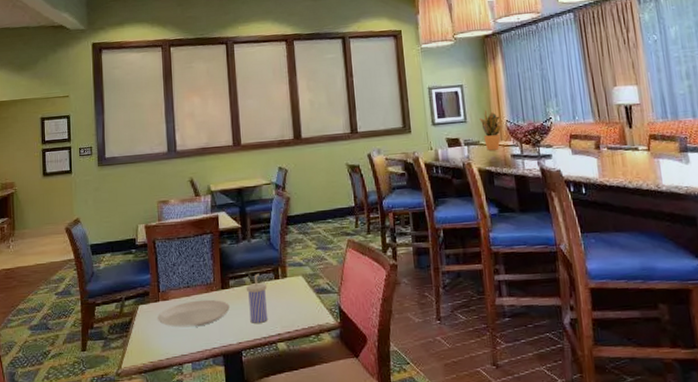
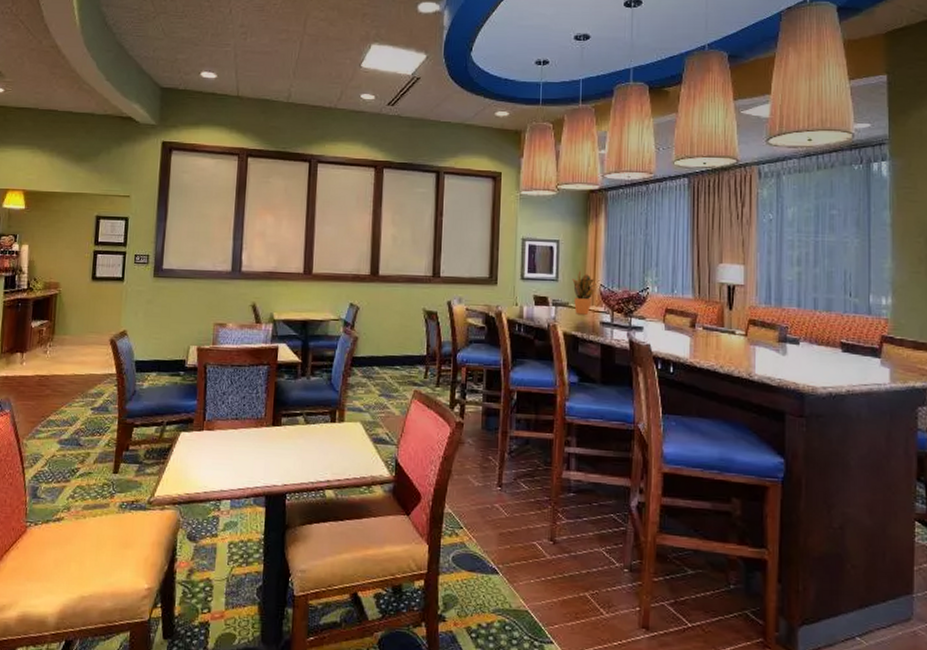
plate: present [158,299,230,328] -> none [199,434,279,463]
beverage cup: present [246,273,269,323] -> none [298,413,321,467]

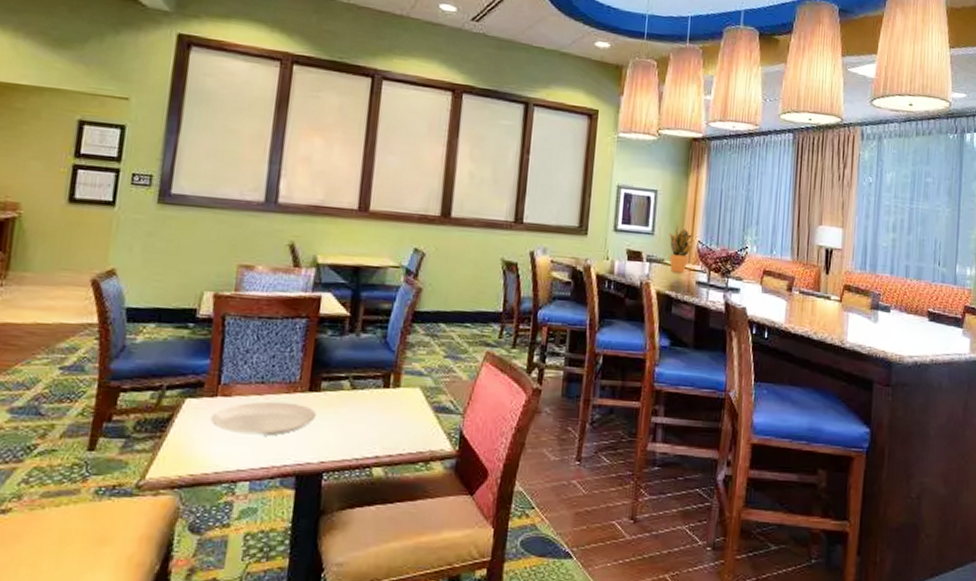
plate: none [199,434,279,463] -> present [211,401,316,436]

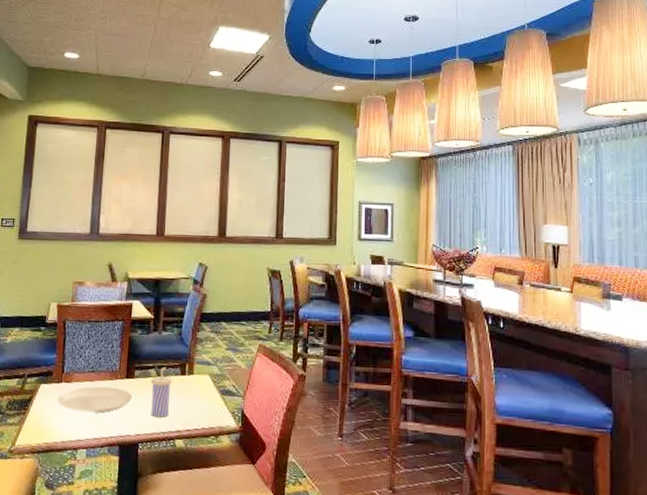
beverage cup: none [341,377,371,440] -> present [150,367,172,417]
potted plant: present [669,225,695,273] -> none [406,232,429,273]

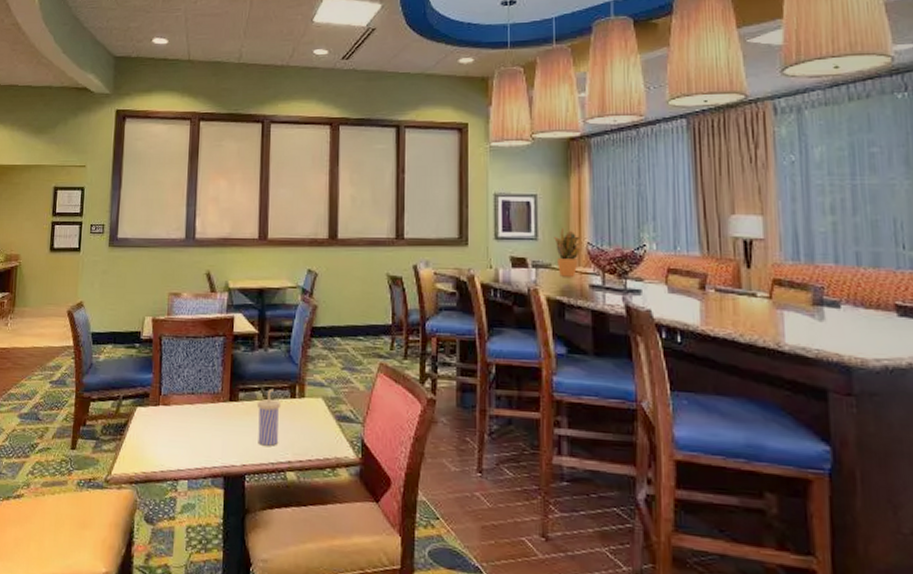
plate: present [58,386,132,413] -> none [156,410,237,440]
potted plant: none [406,232,429,273] -> present [554,228,583,277]

